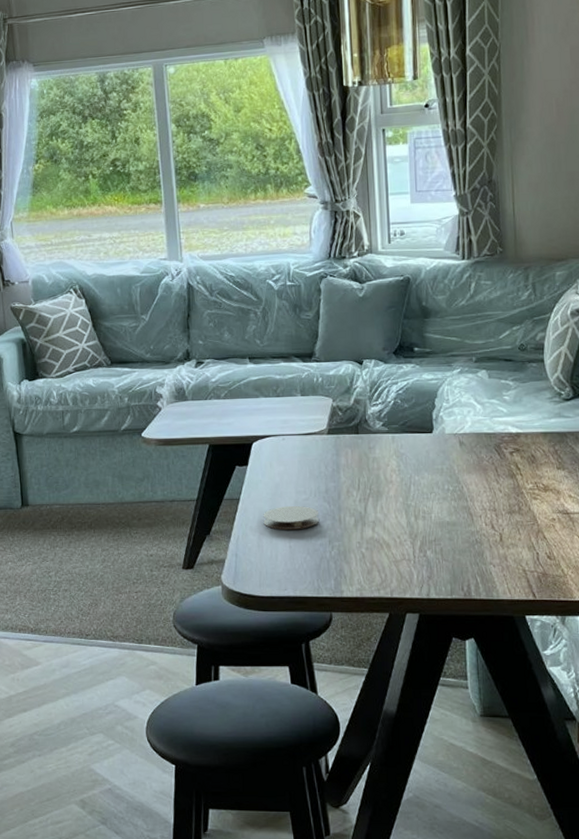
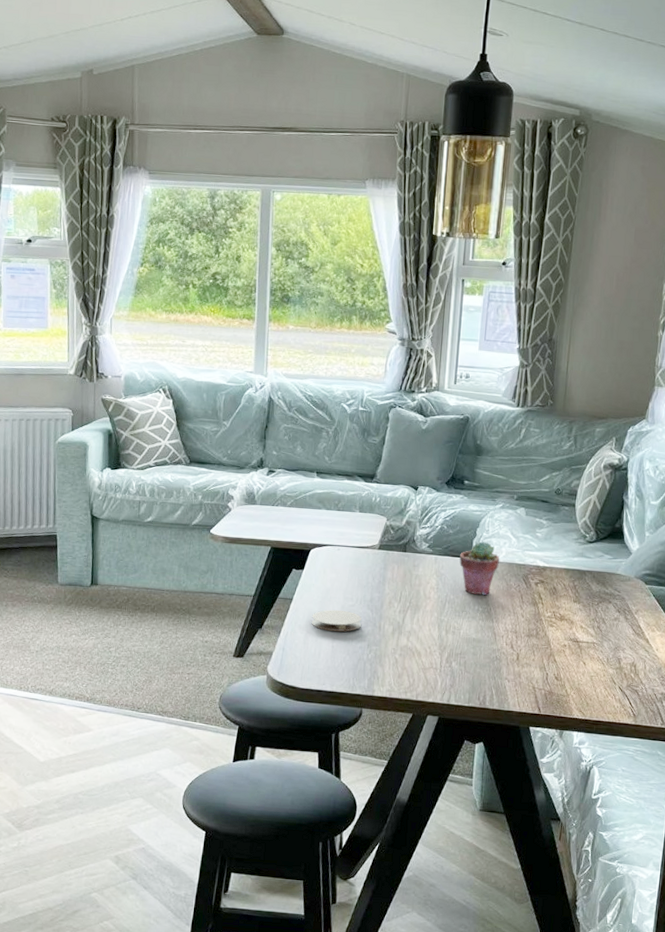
potted succulent: none [420,412,465,472] -> present [459,541,499,595]

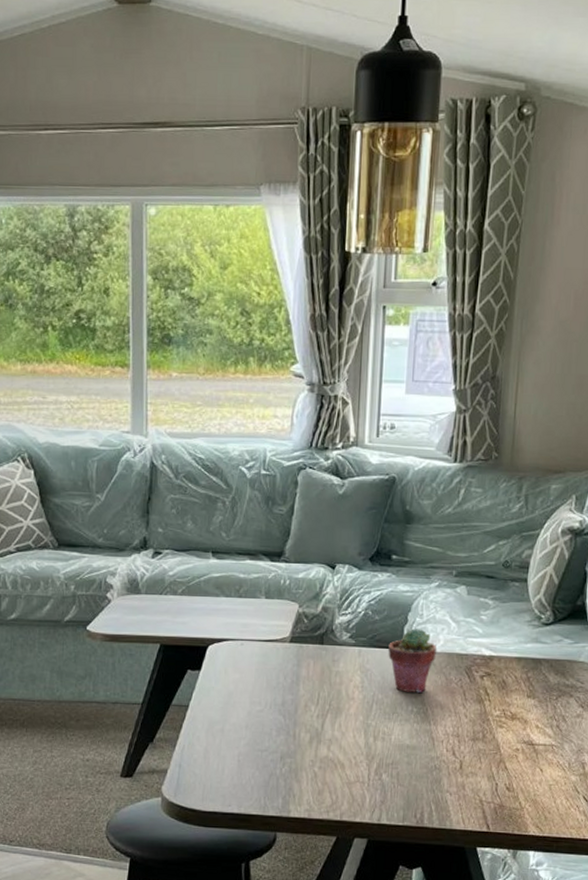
coaster: present [311,610,362,632] -> none [212,717,273,743]

